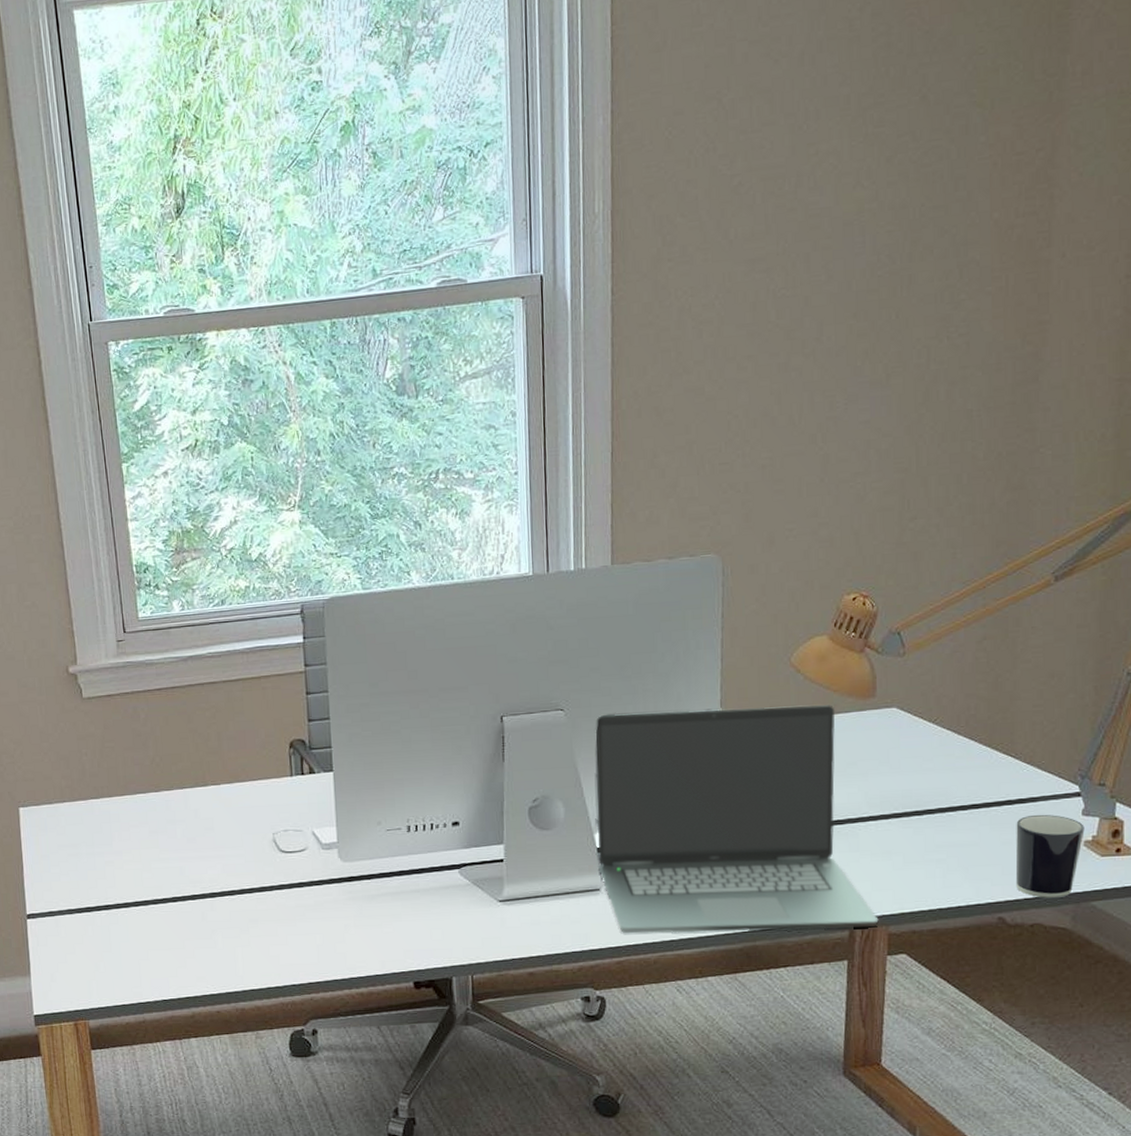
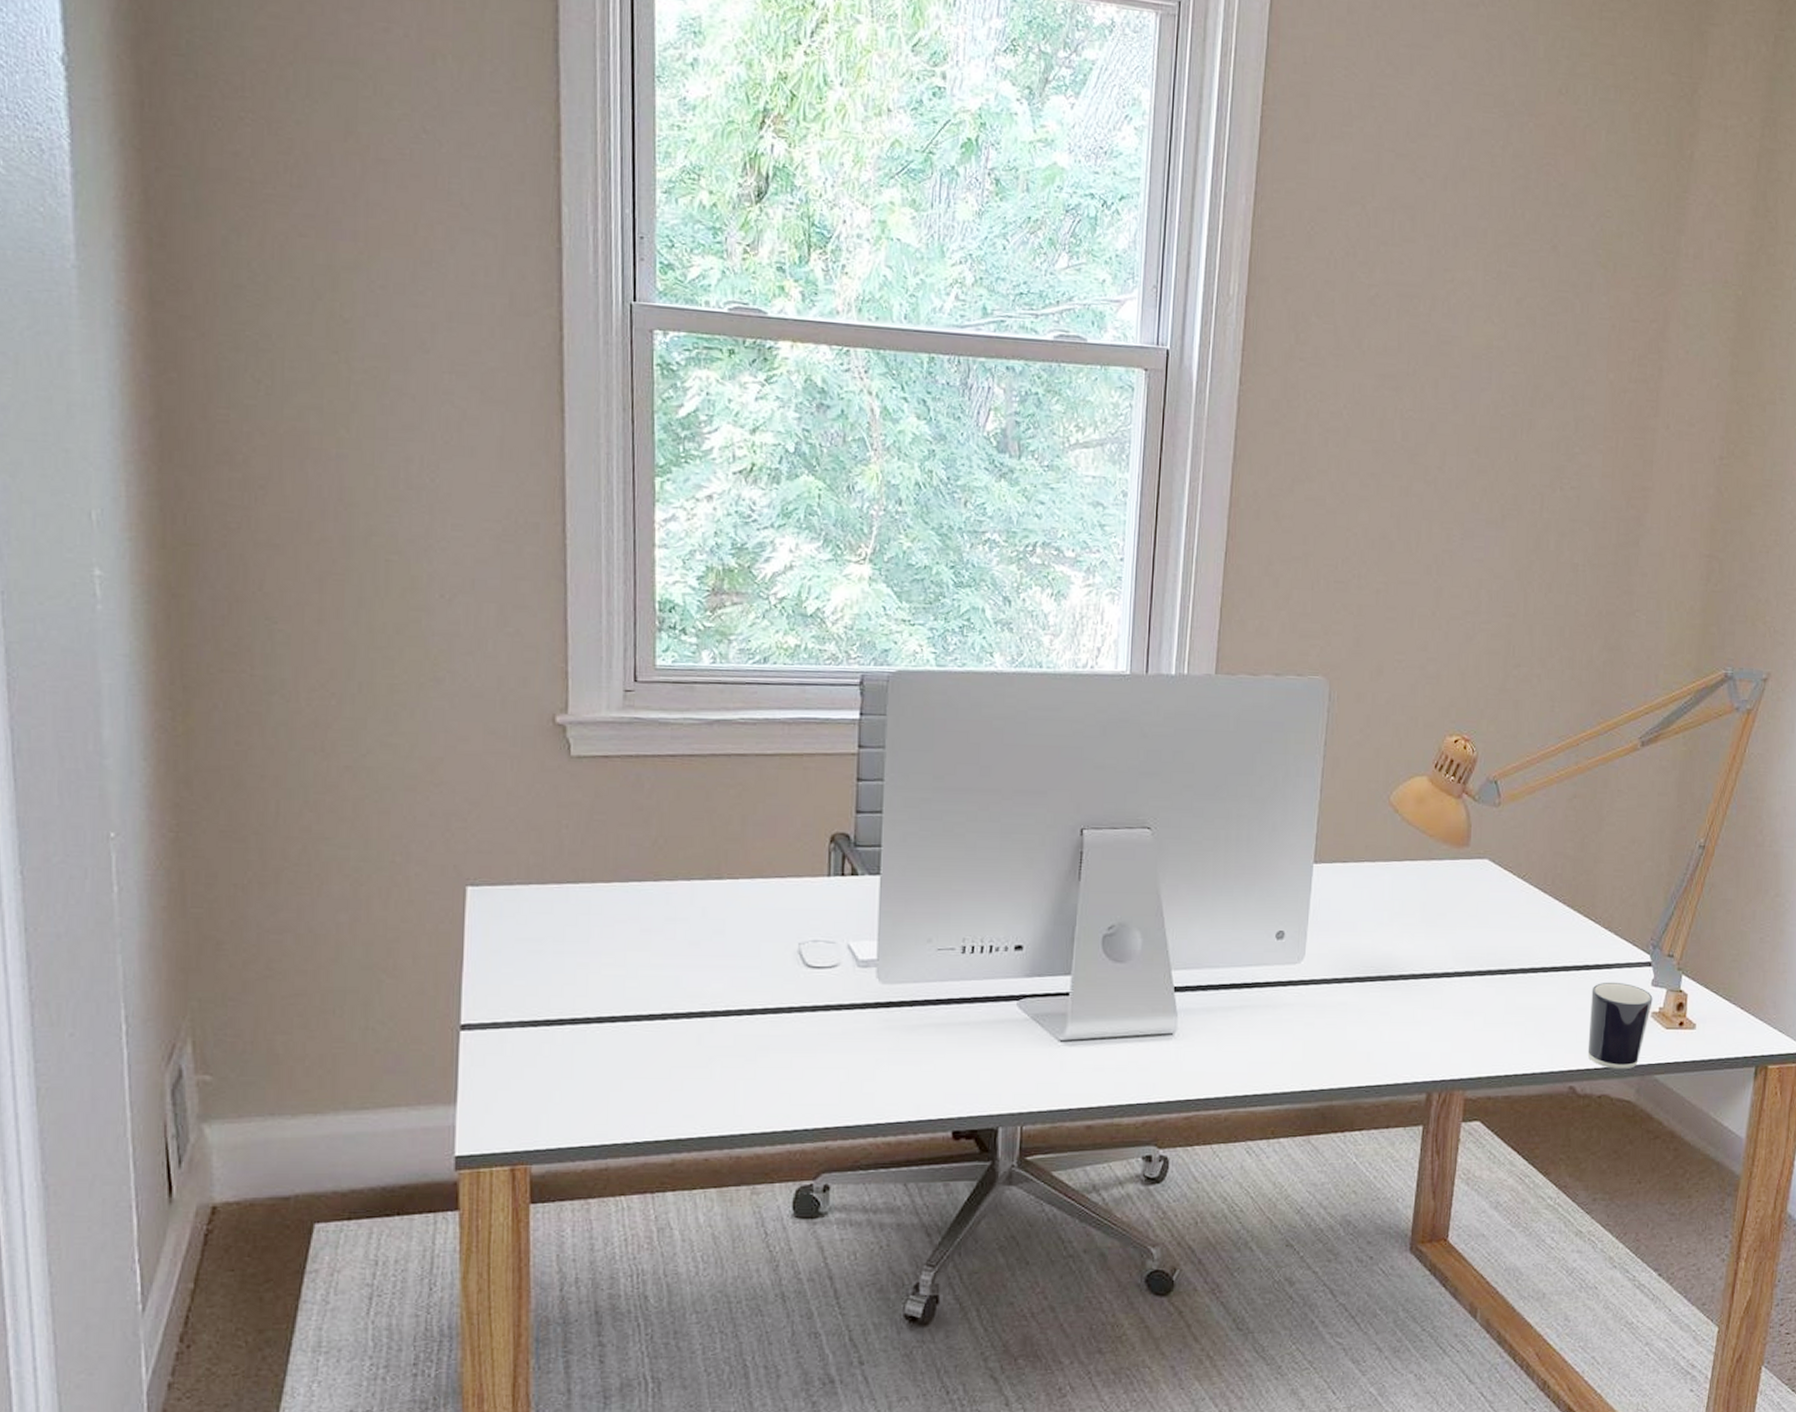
laptop: present [595,705,879,934] -> none [1174,837,1456,1091]

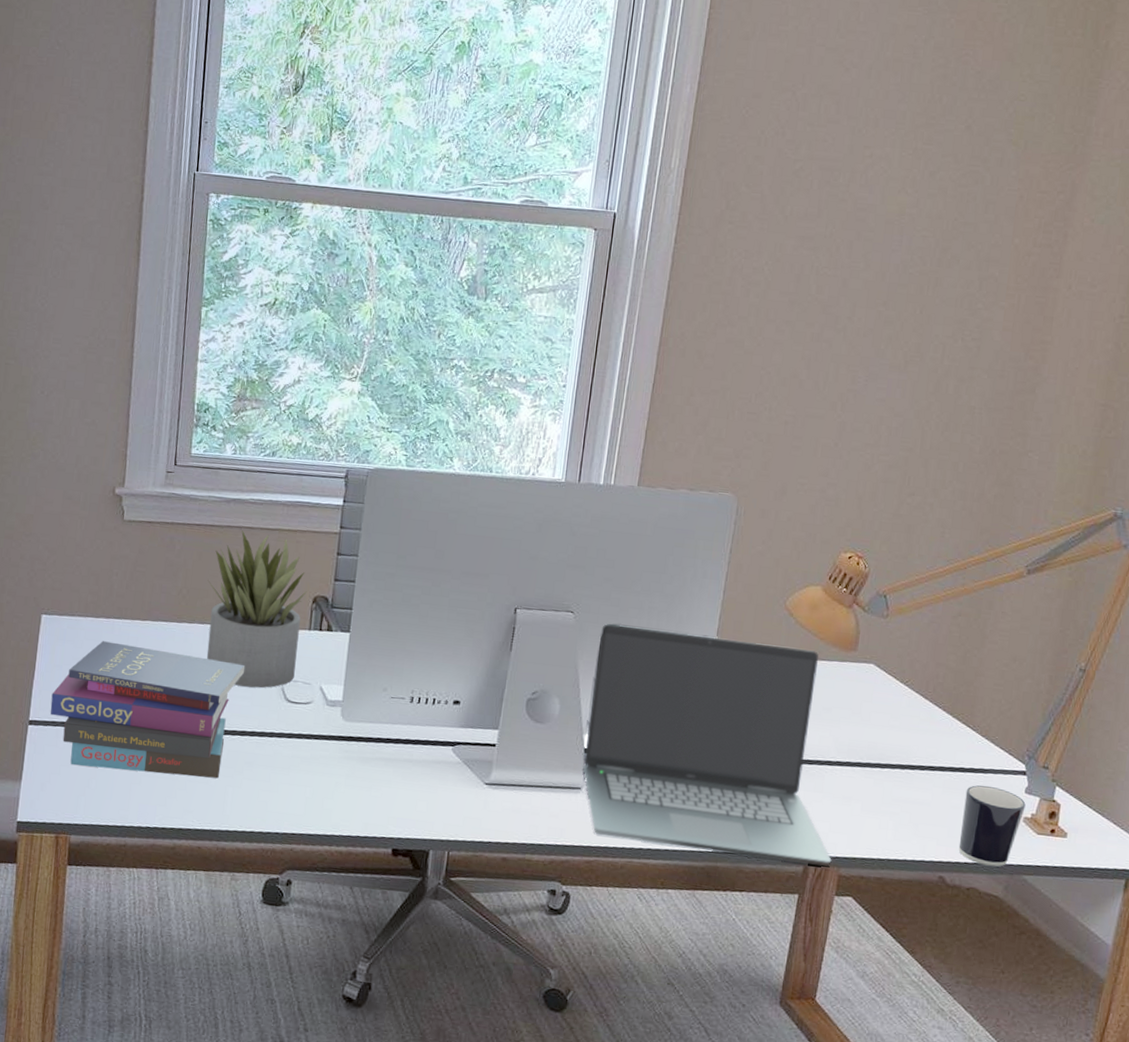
books: none [489,913,749,1076] -> present [50,641,245,779]
succulent plant: none [691,759,822,954] -> present [206,530,307,688]
laptop: none [1174,837,1456,1091] -> present [583,623,832,867]

